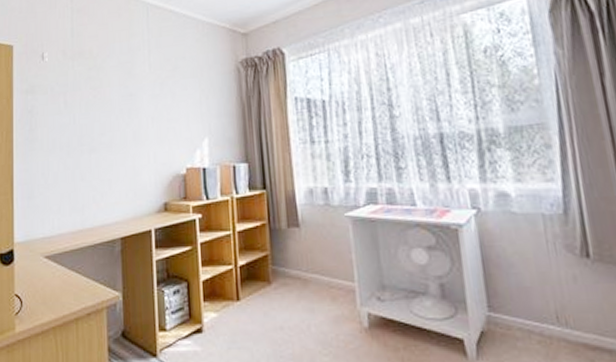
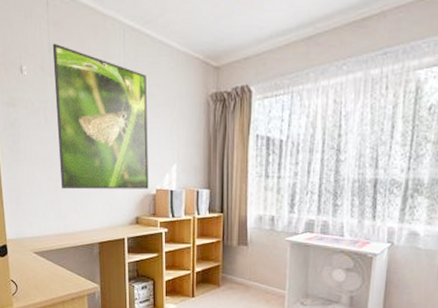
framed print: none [75,28,178,177] -> present [52,43,149,189]

